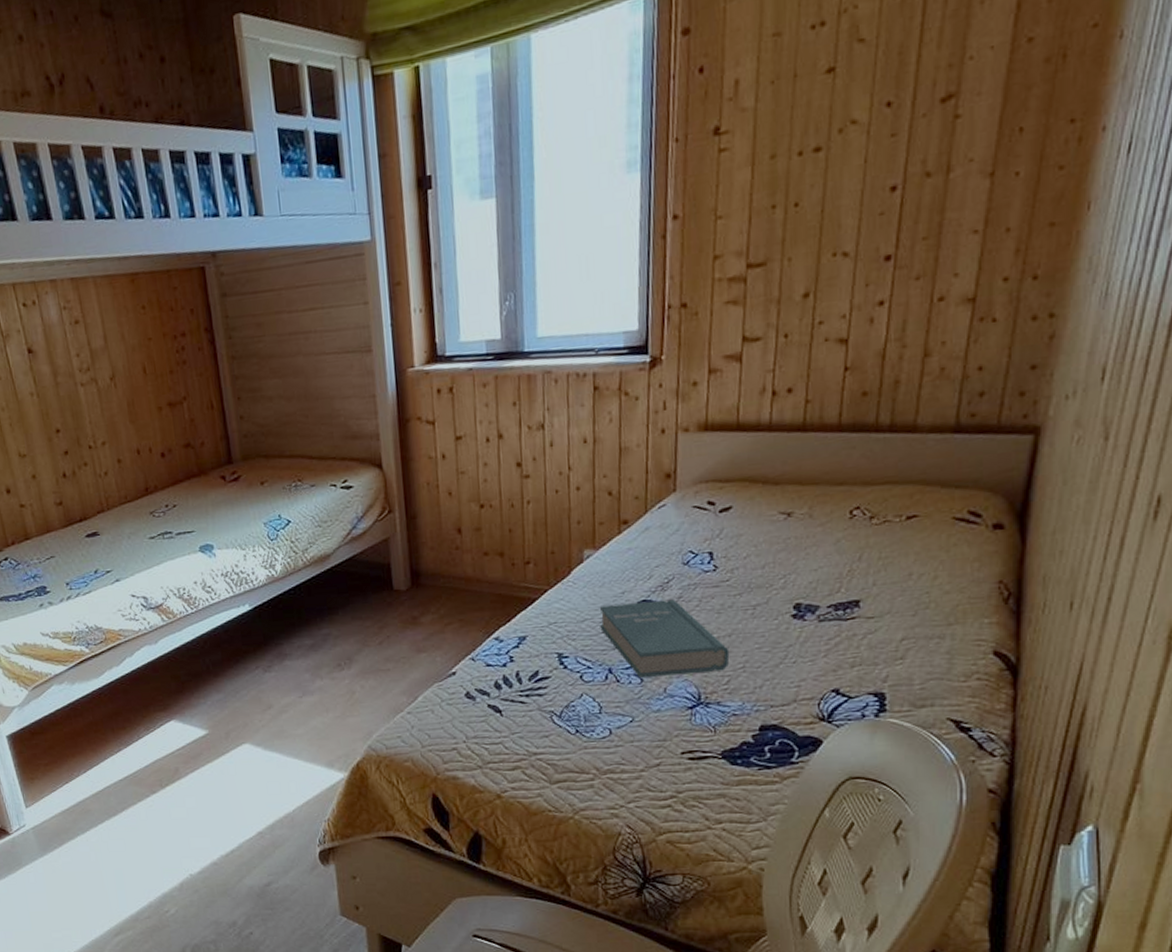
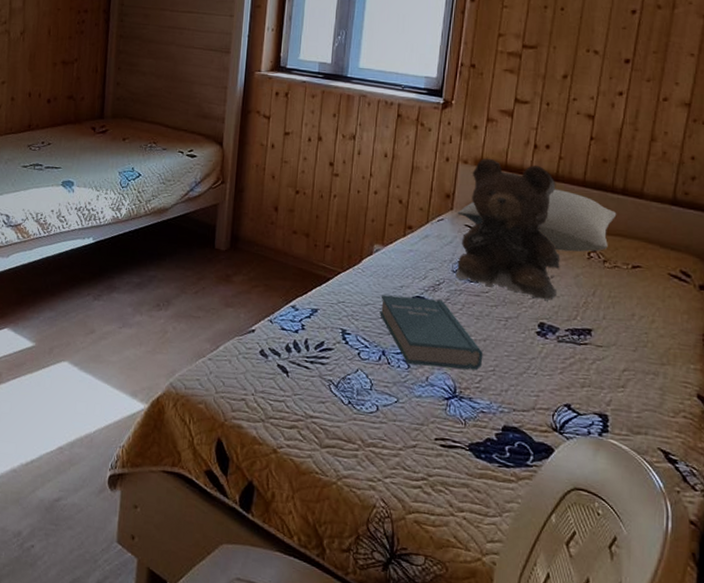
pillow: none [682,441,884,516] -> present [457,189,617,252]
teddy bear: none [687,416,816,578] -> present [455,159,560,301]

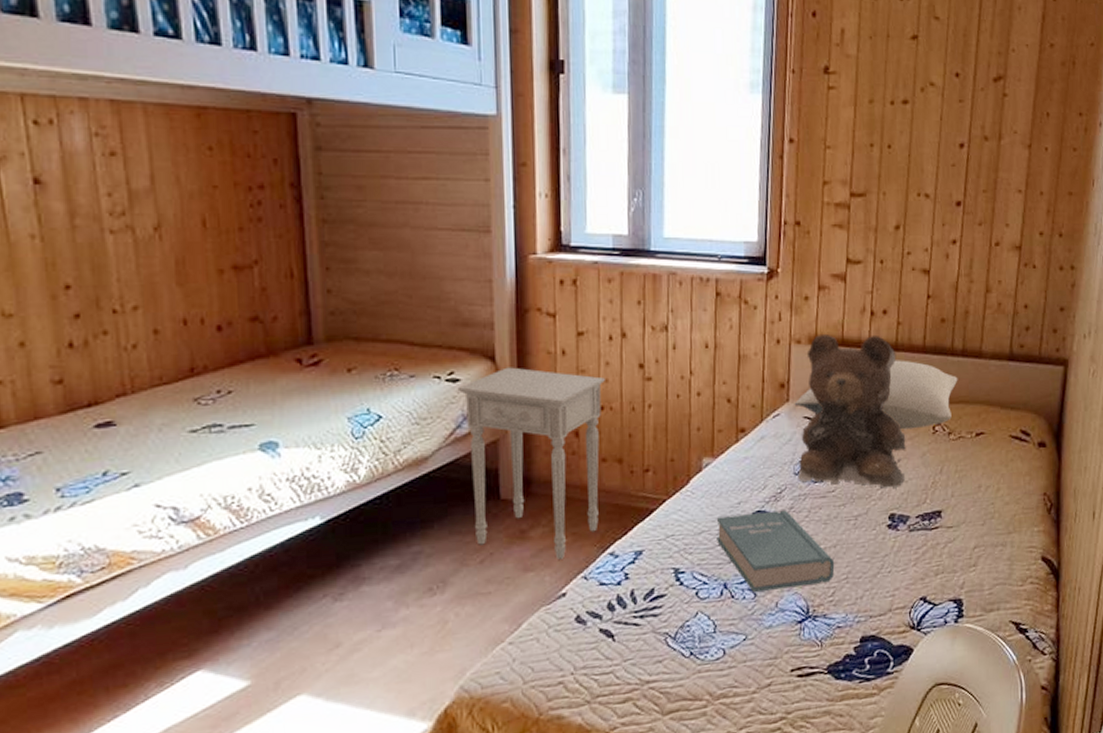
nightstand: none [194,151,302,303] -> present [457,367,605,560]

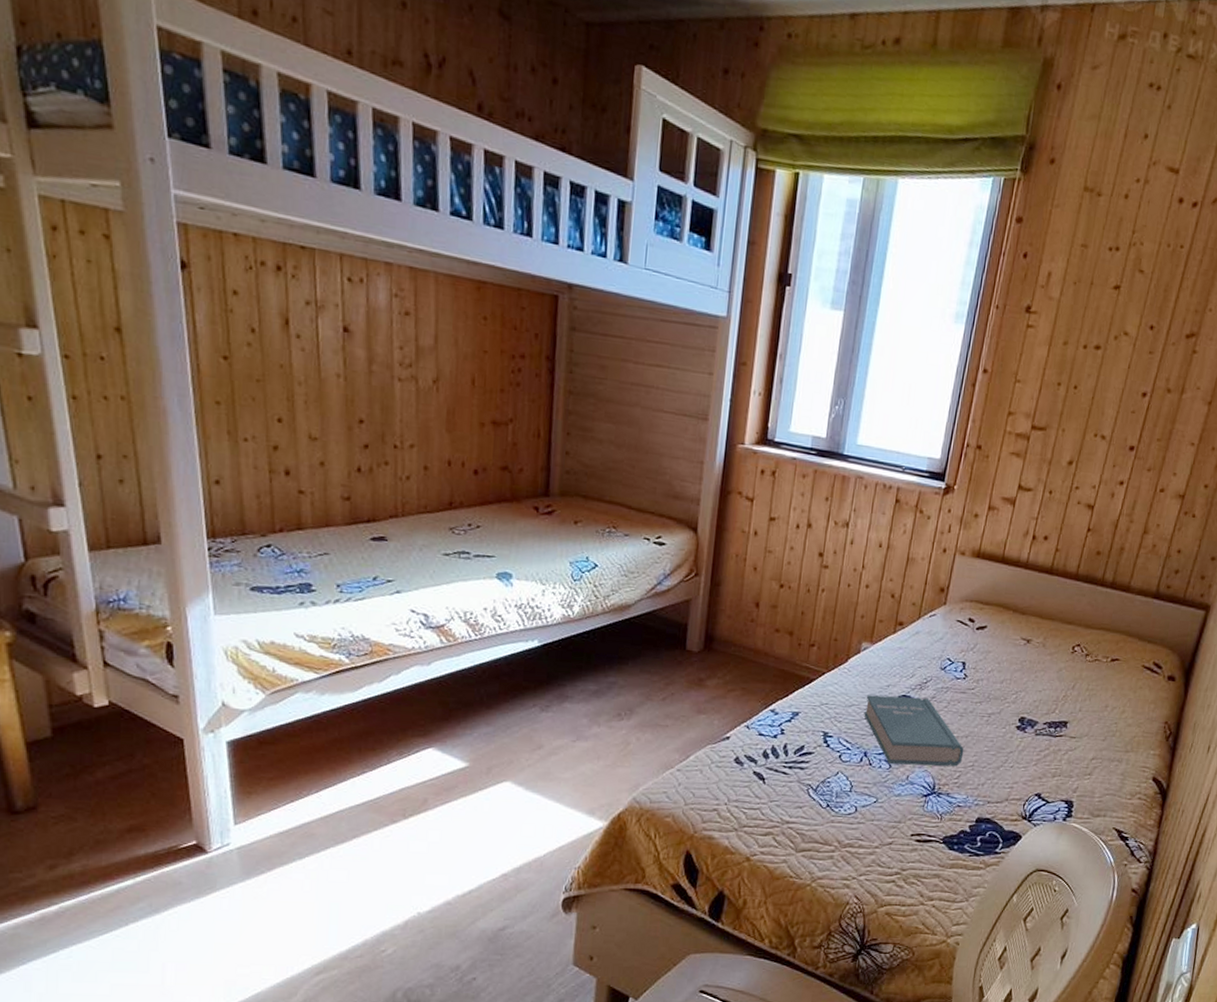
nightstand: present [457,367,605,560] -> none [661,539,788,708]
pillow: present [794,360,958,430] -> none [950,582,1104,647]
teddy bear: present [798,334,906,489] -> none [943,550,1050,696]

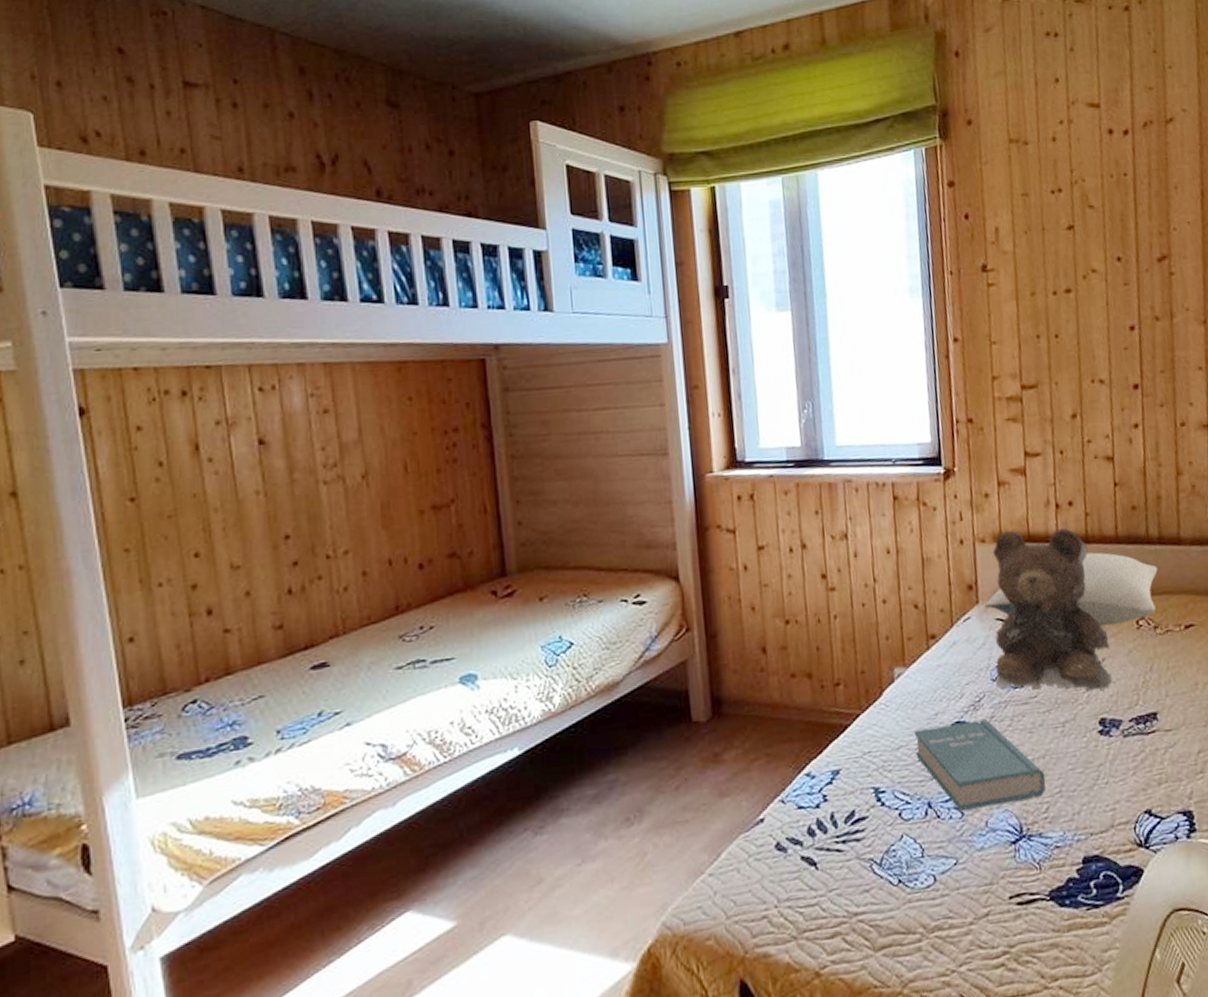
teddy bear: none [943,550,1050,696] -> present [992,528,1112,691]
pillow: none [950,582,1104,647] -> present [984,552,1158,627]

